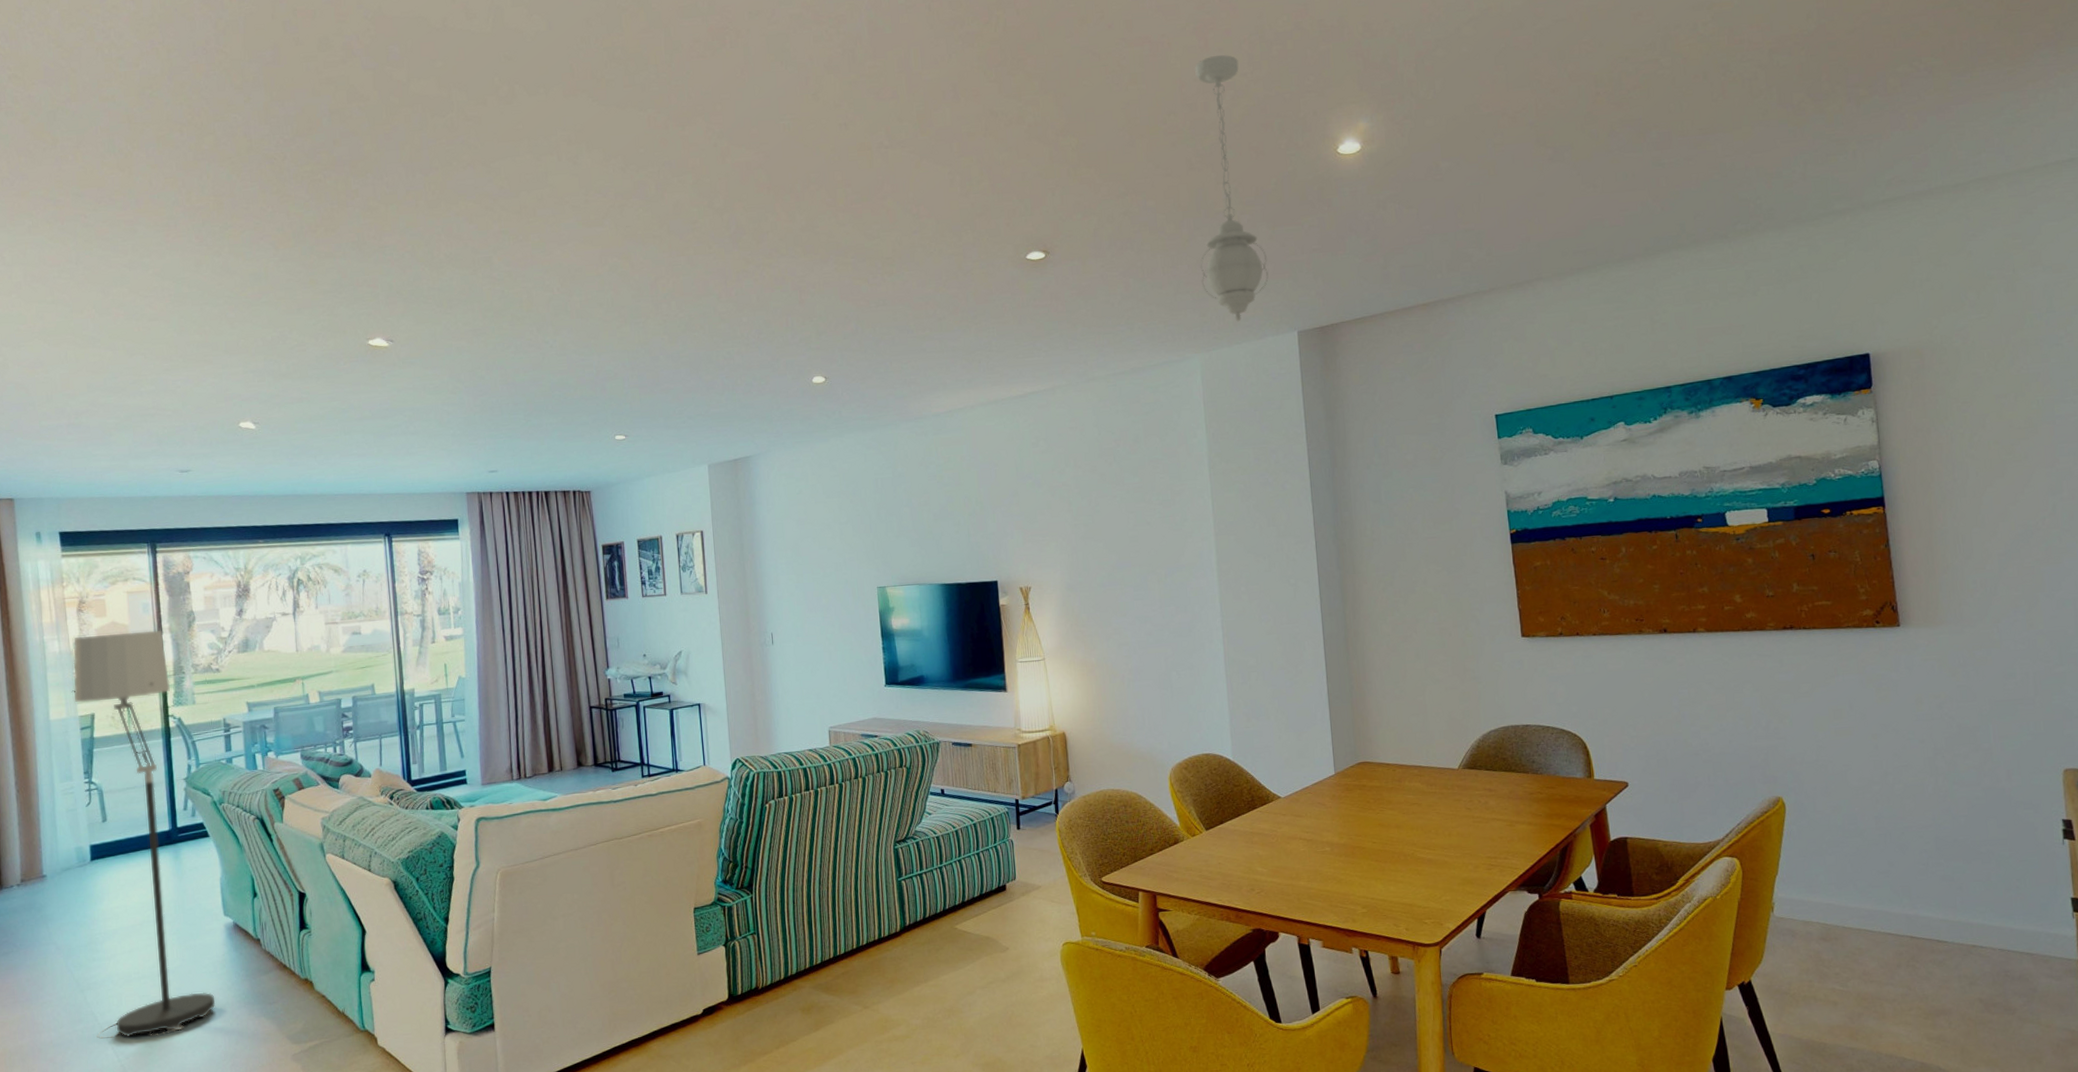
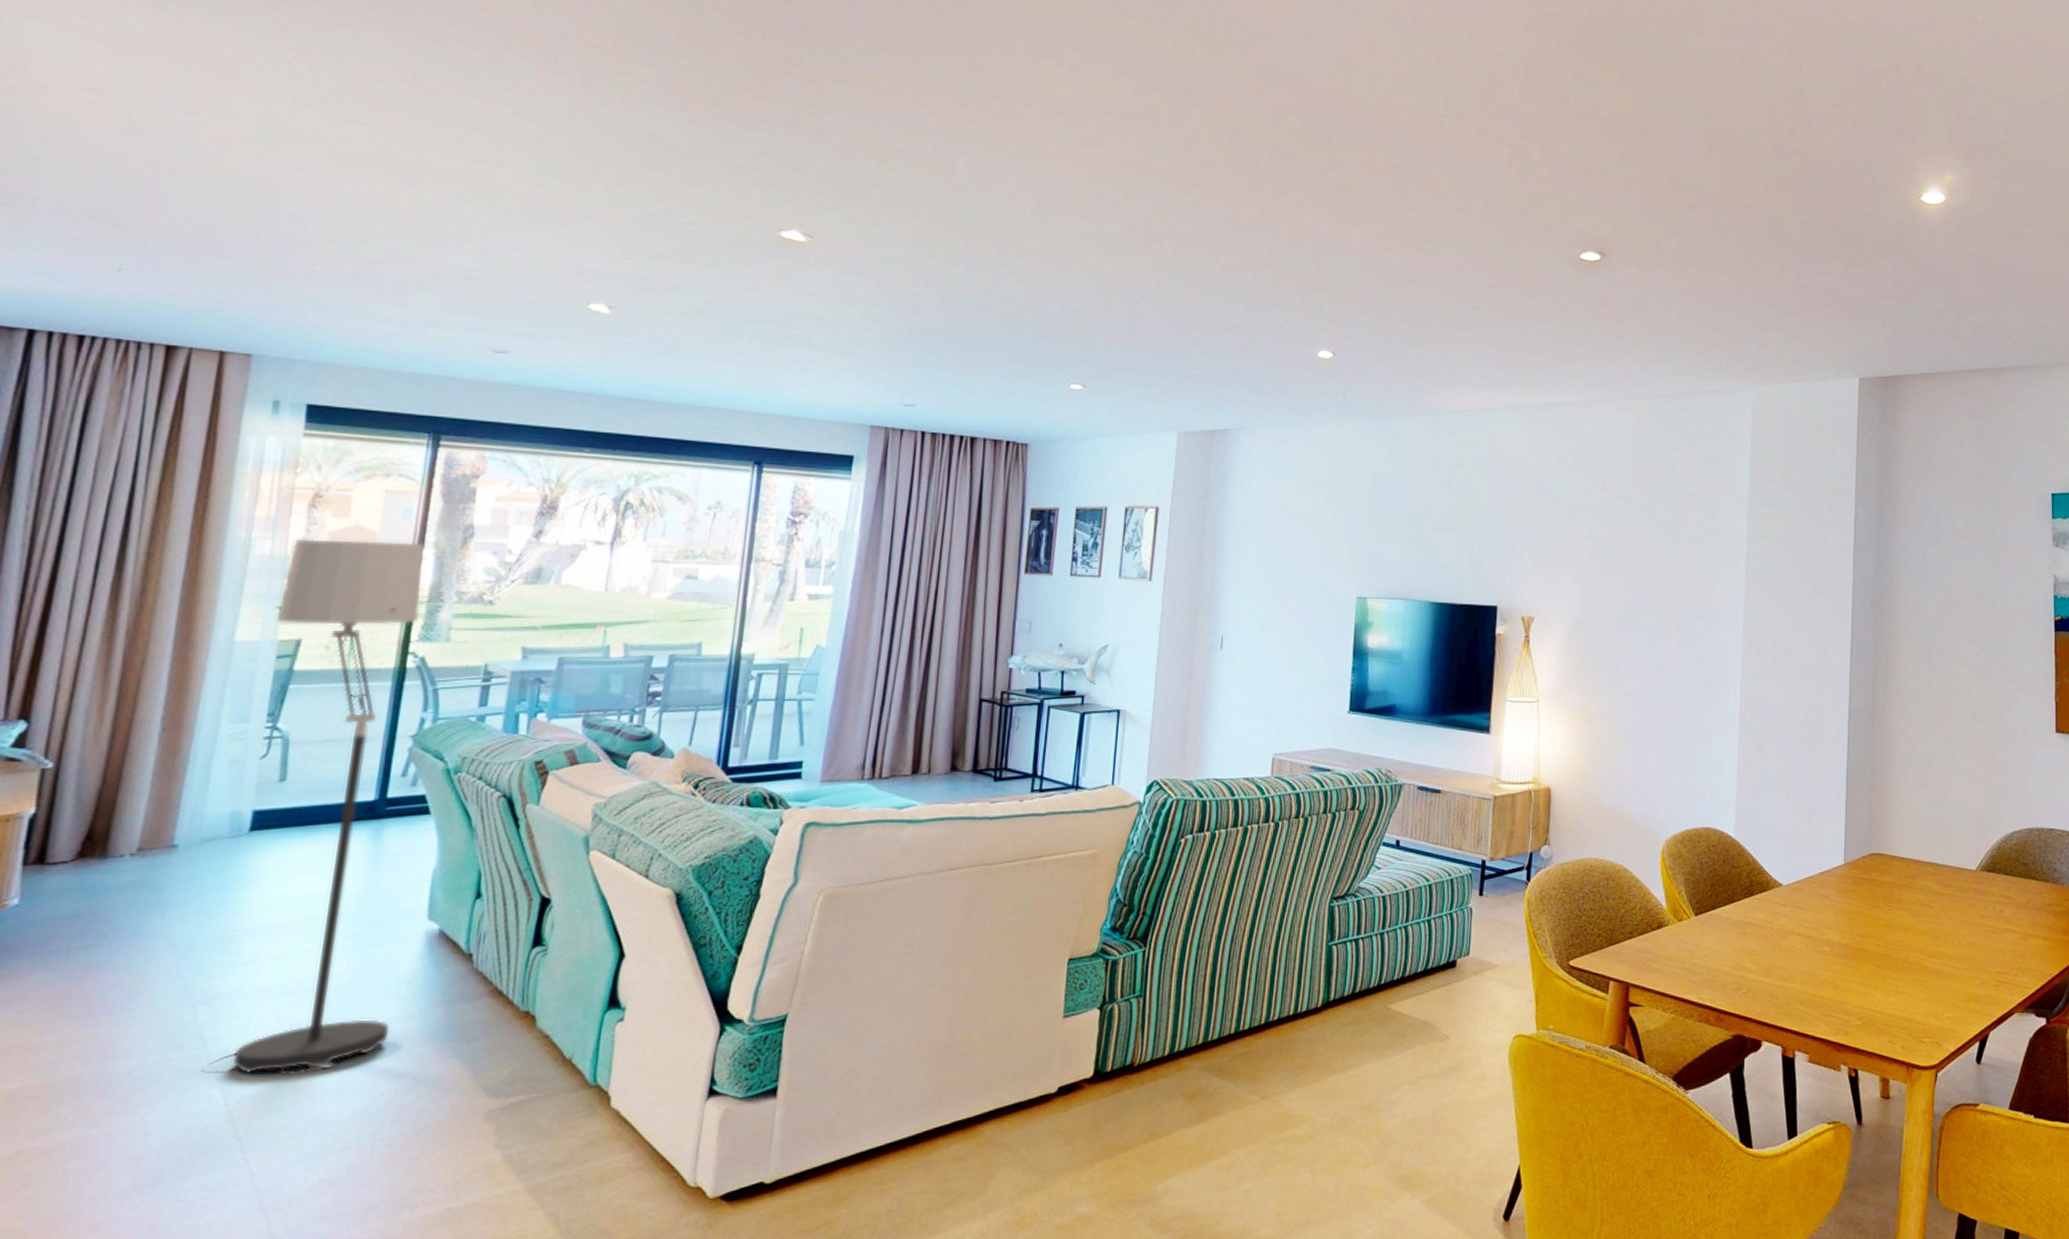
pendant light: present [1194,55,1269,322] -> none [1764,82,1836,359]

